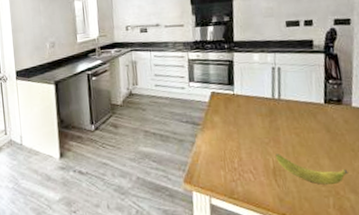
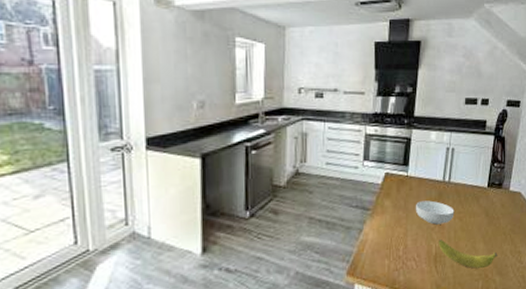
cereal bowl: none [246,116,290,140] -> present [416,200,455,225]

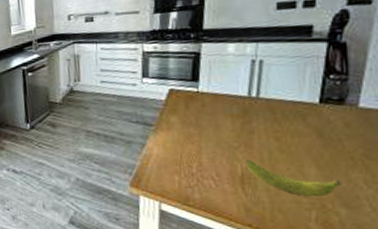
cereal bowl: present [416,200,455,225] -> none [211,117,268,144]

